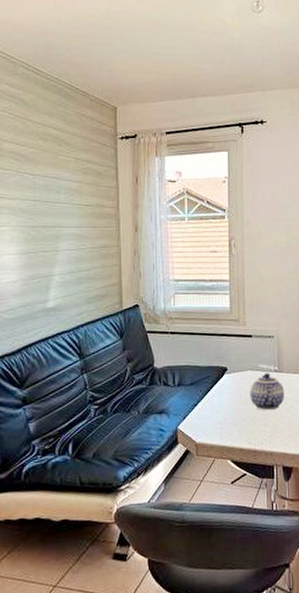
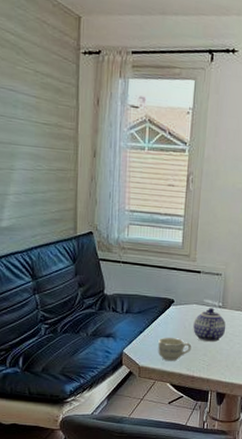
cup: none [214,409,251,435] -> present [158,338,192,361]

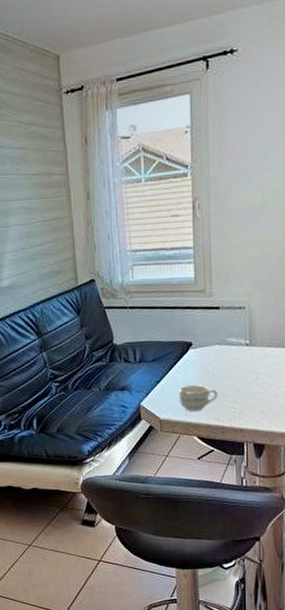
teapot: present [193,308,226,342] -> none [217,347,257,386]

